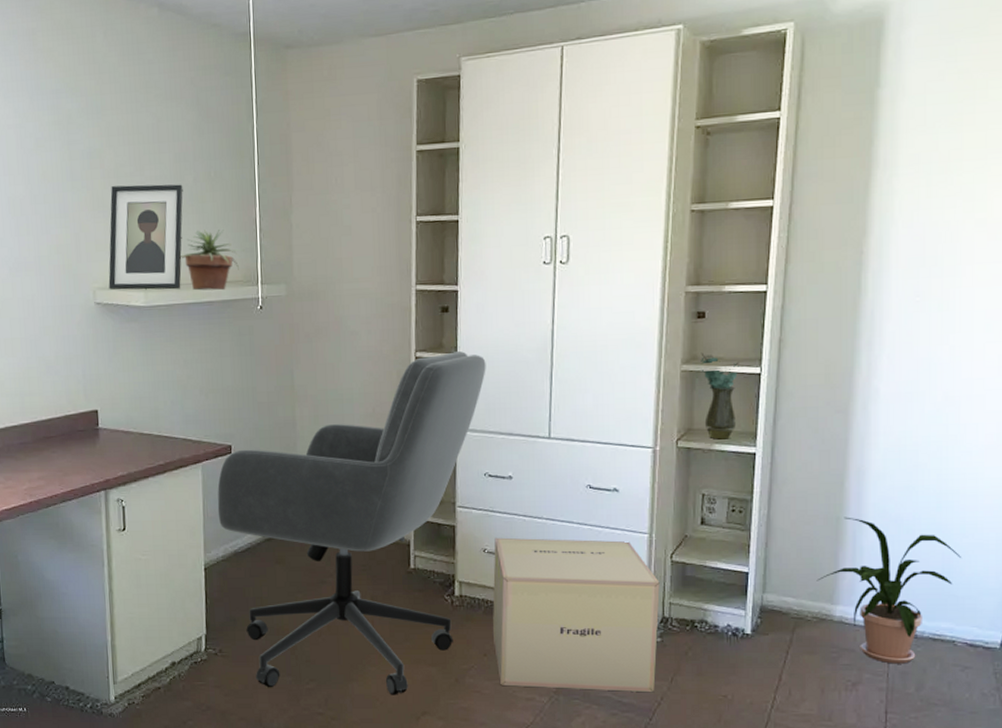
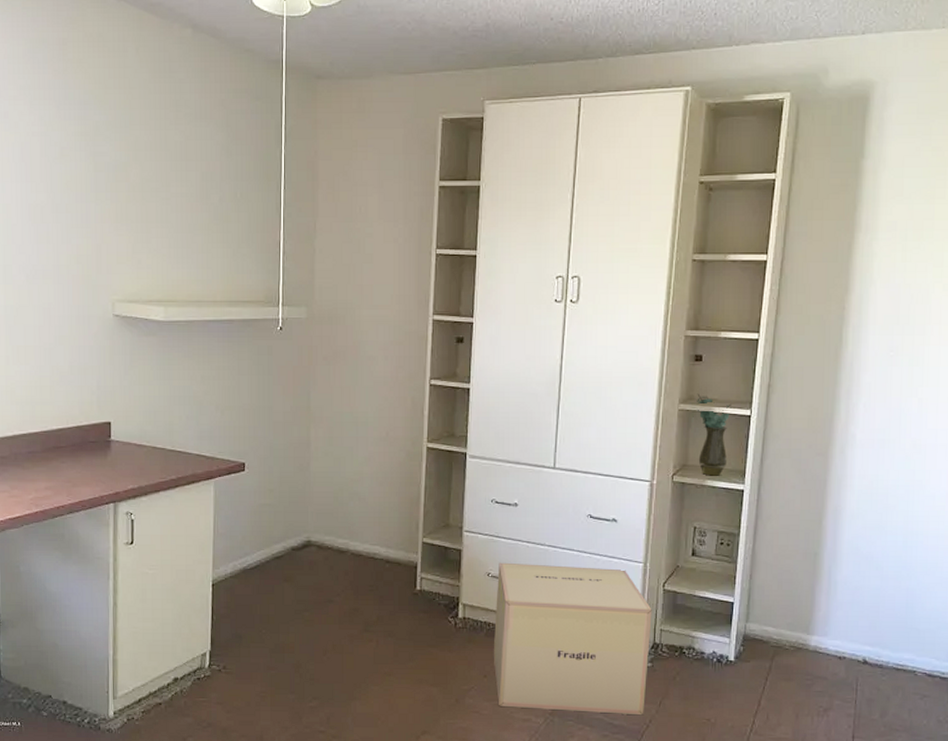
picture frame: present [108,184,183,290] -> none [128,200,208,306]
potted plant: present [181,229,244,291] -> none [203,249,267,310]
office chair: present [217,351,486,695] -> none [228,381,497,715]
house plant: present [816,517,961,664] -> none [795,552,923,692]

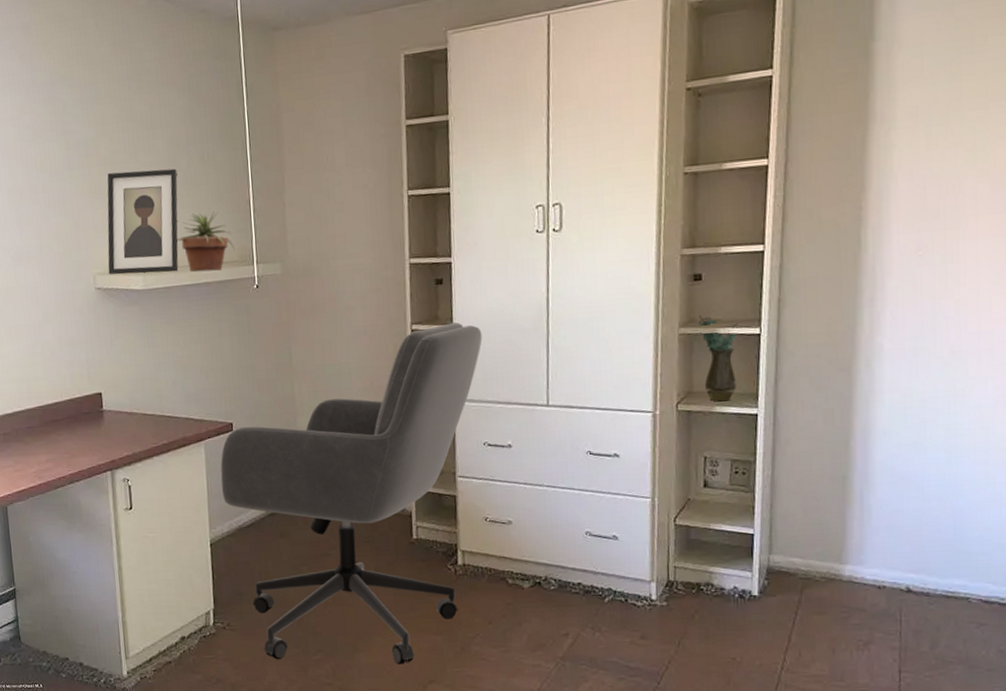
picture frame: none [128,200,208,306] -> present [107,168,179,275]
potted plant: none [203,249,267,310] -> present [177,211,239,273]
office chair: none [228,381,497,715] -> present [220,322,482,665]
cardboard box: present [493,562,652,716] -> none [495,505,664,657]

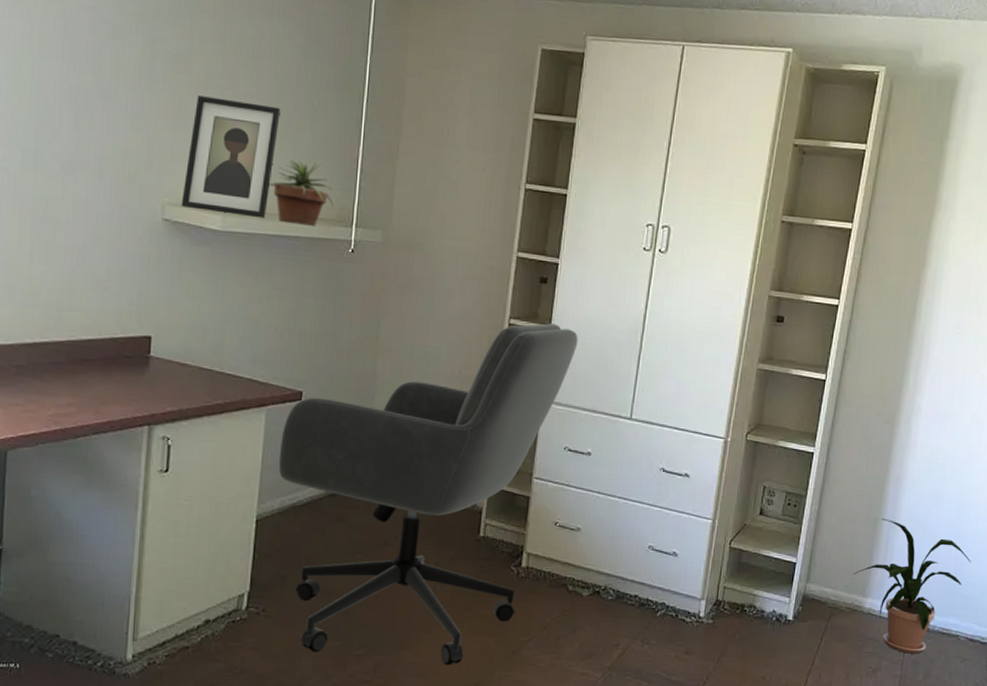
vase: present [698,315,738,402] -> none [772,354,808,438]
house plant: none [824,475,973,623] -> present [853,518,971,654]

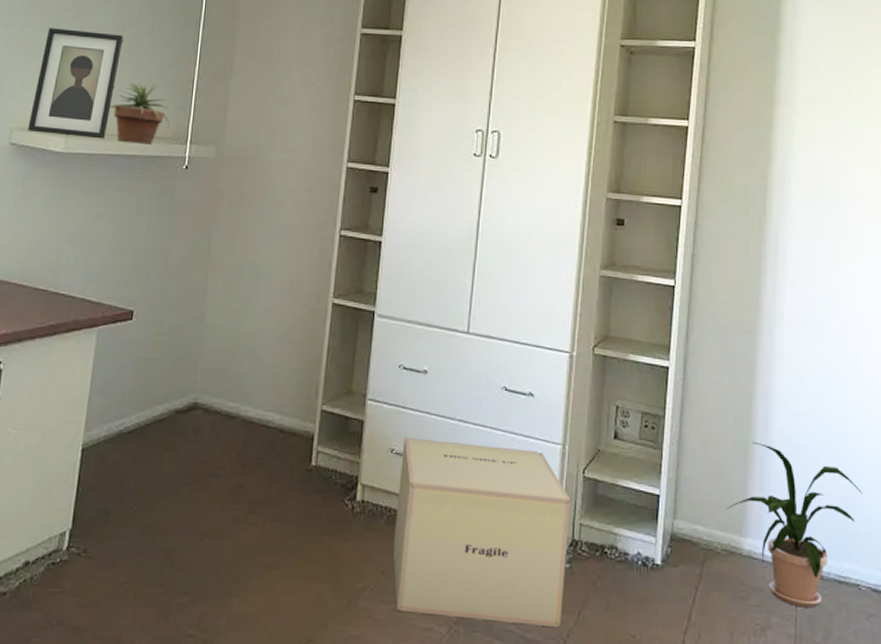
office chair: present [278,323,578,665] -> none [107,234,410,617]
cardboard box: none [554,512,717,672] -> present [393,437,571,628]

